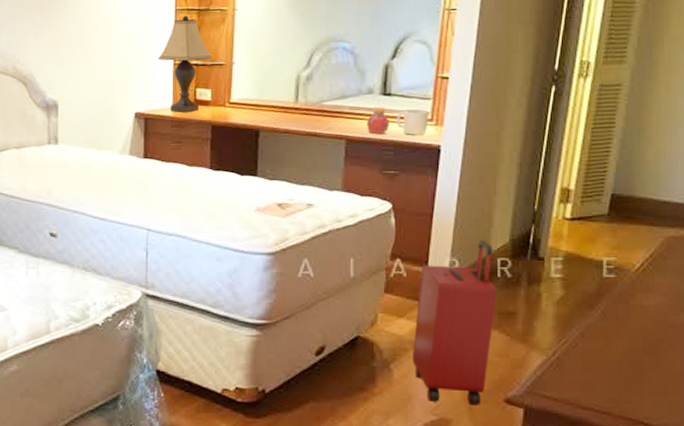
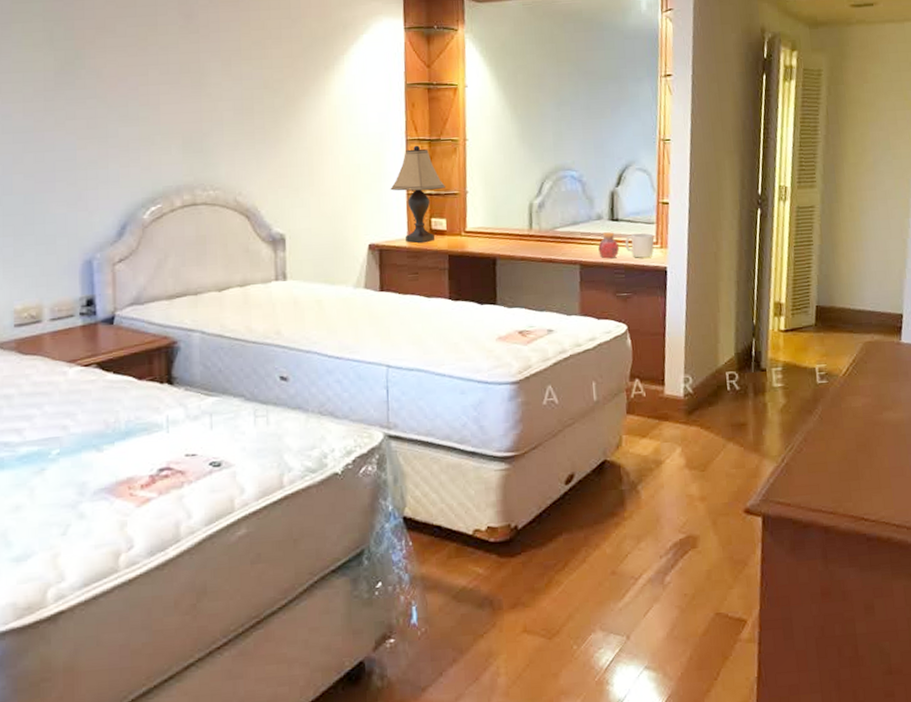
suitcase: present [411,240,496,406] -> none [656,356,729,520]

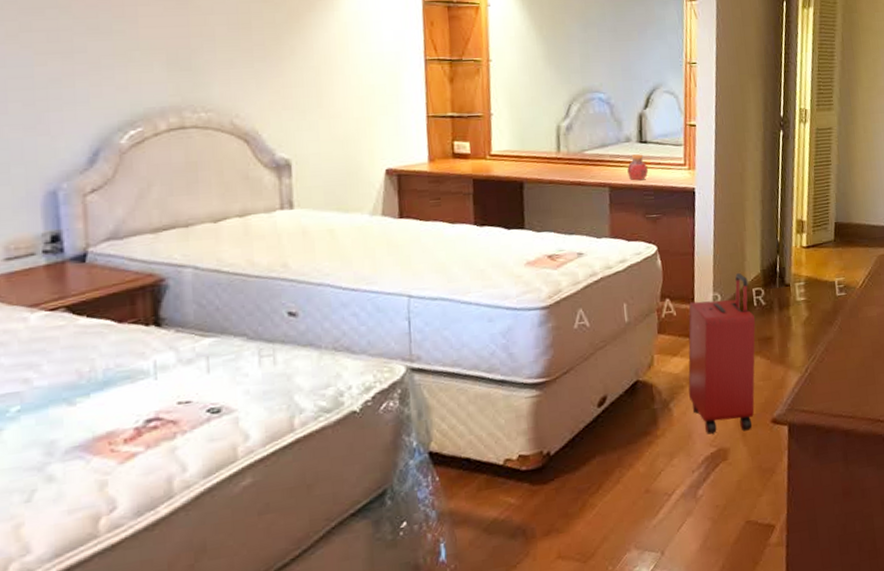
lamp: present [390,145,445,244] -> none [408,65,468,168]
mug: present [624,233,655,258] -> none [653,155,683,180]
suitcase: none [656,356,729,520] -> present [688,273,756,434]

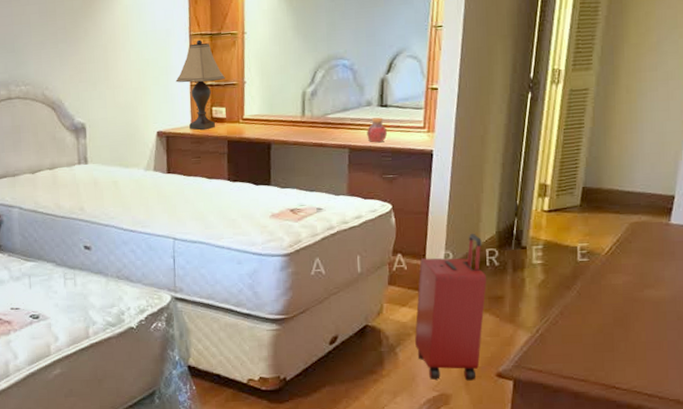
lamp: none [408,65,468,168] -> present [175,39,225,130]

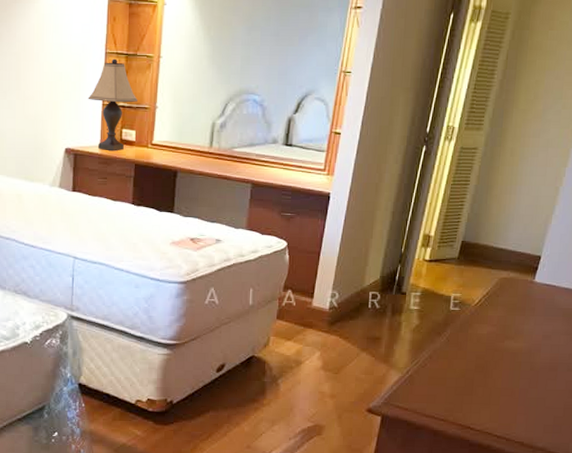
potion bottle: present [367,117,388,143] -> none [270,156,290,181]
suitcase: present [414,234,486,381] -> none [295,276,367,414]

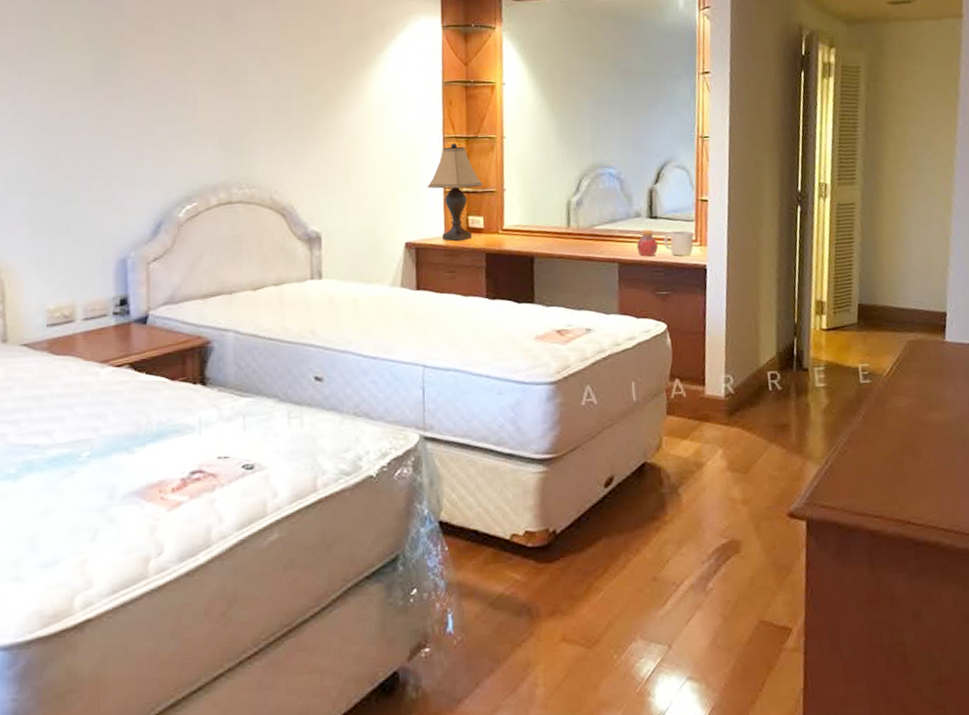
potion bottle: none [270,156,290,181] -> present [637,229,659,257]
mug: none [295,159,323,183] -> present [663,230,694,256]

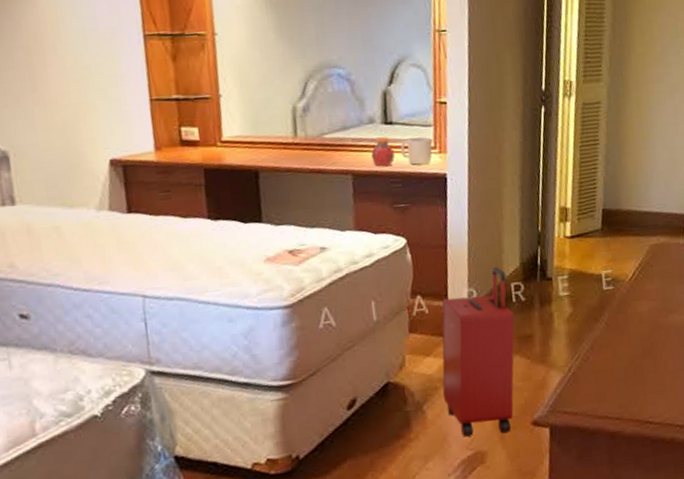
lamp: present [427,143,483,242] -> none [129,41,195,157]
suitcase: none [698,355,771,524] -> present [441,267,515,437]

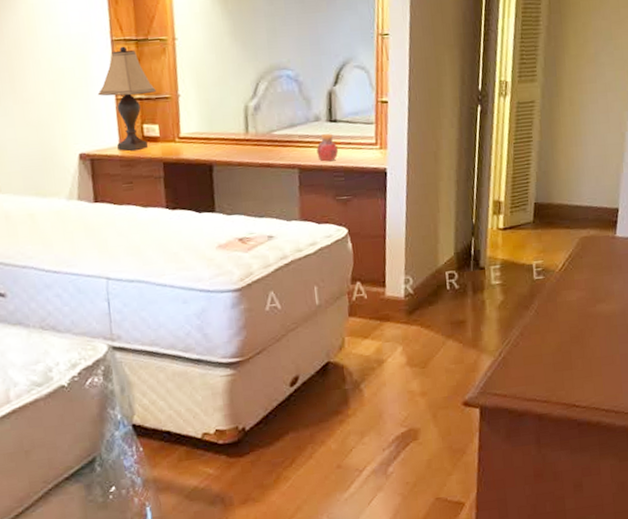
lamp: none [129,41,195,157] -> present [97,46,156,151]
mug: present [400,137,433,165] -> none [343,134,374,160]
suitcase: present [441,267,515,437] -> none [379,256,448,415]

